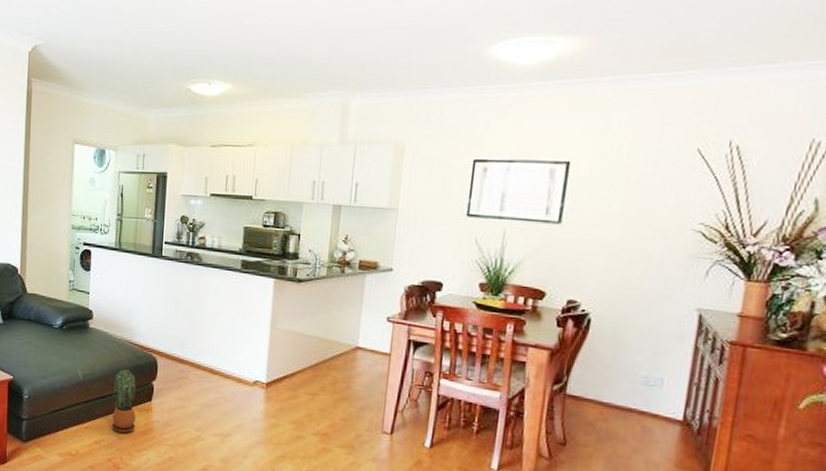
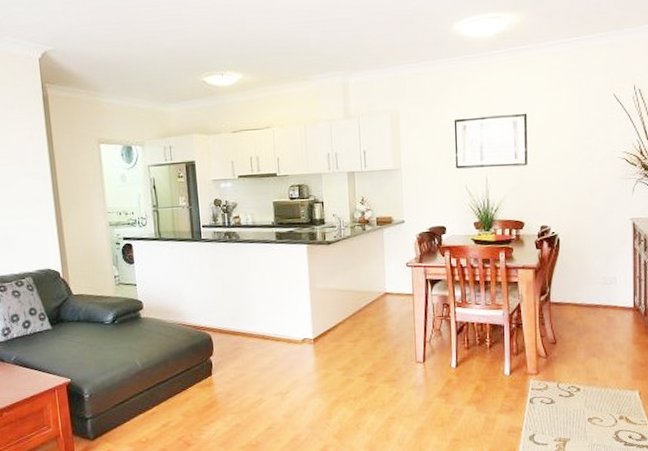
potted plant: present [111,368,136,433] -> none [173,350,200,411]

